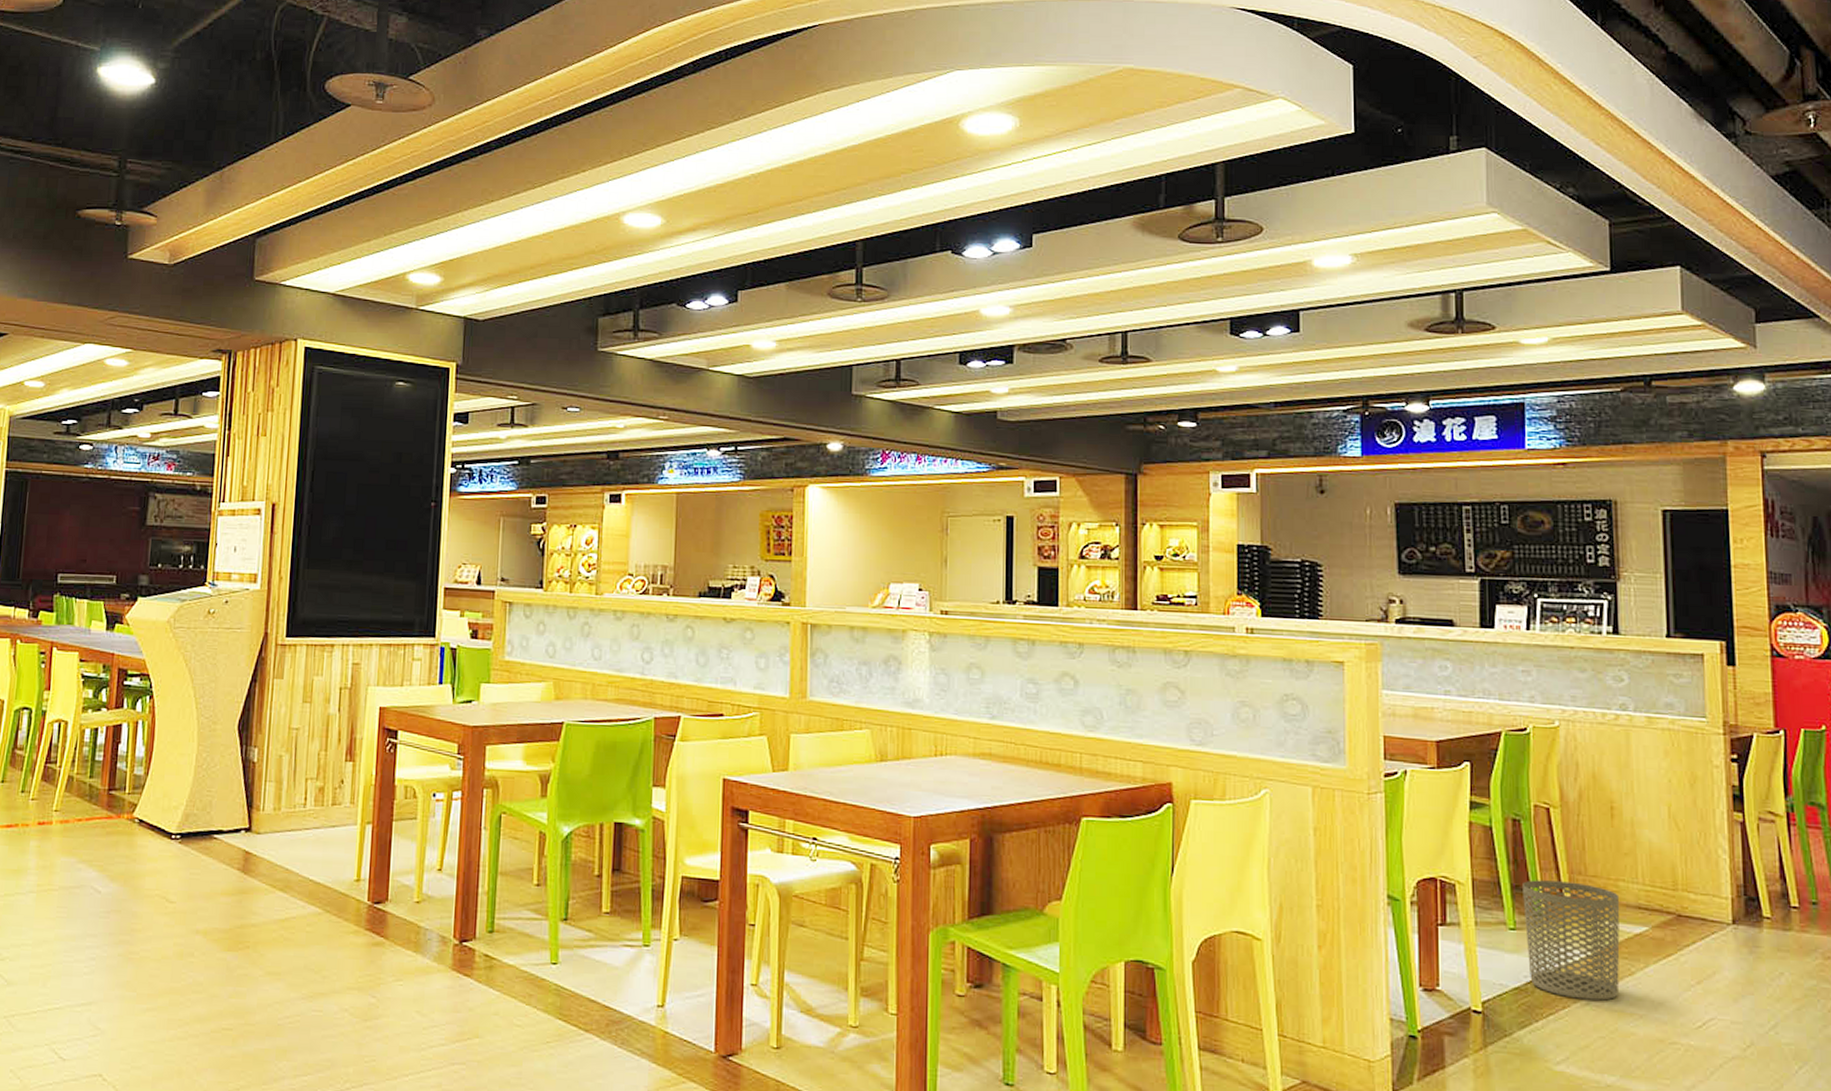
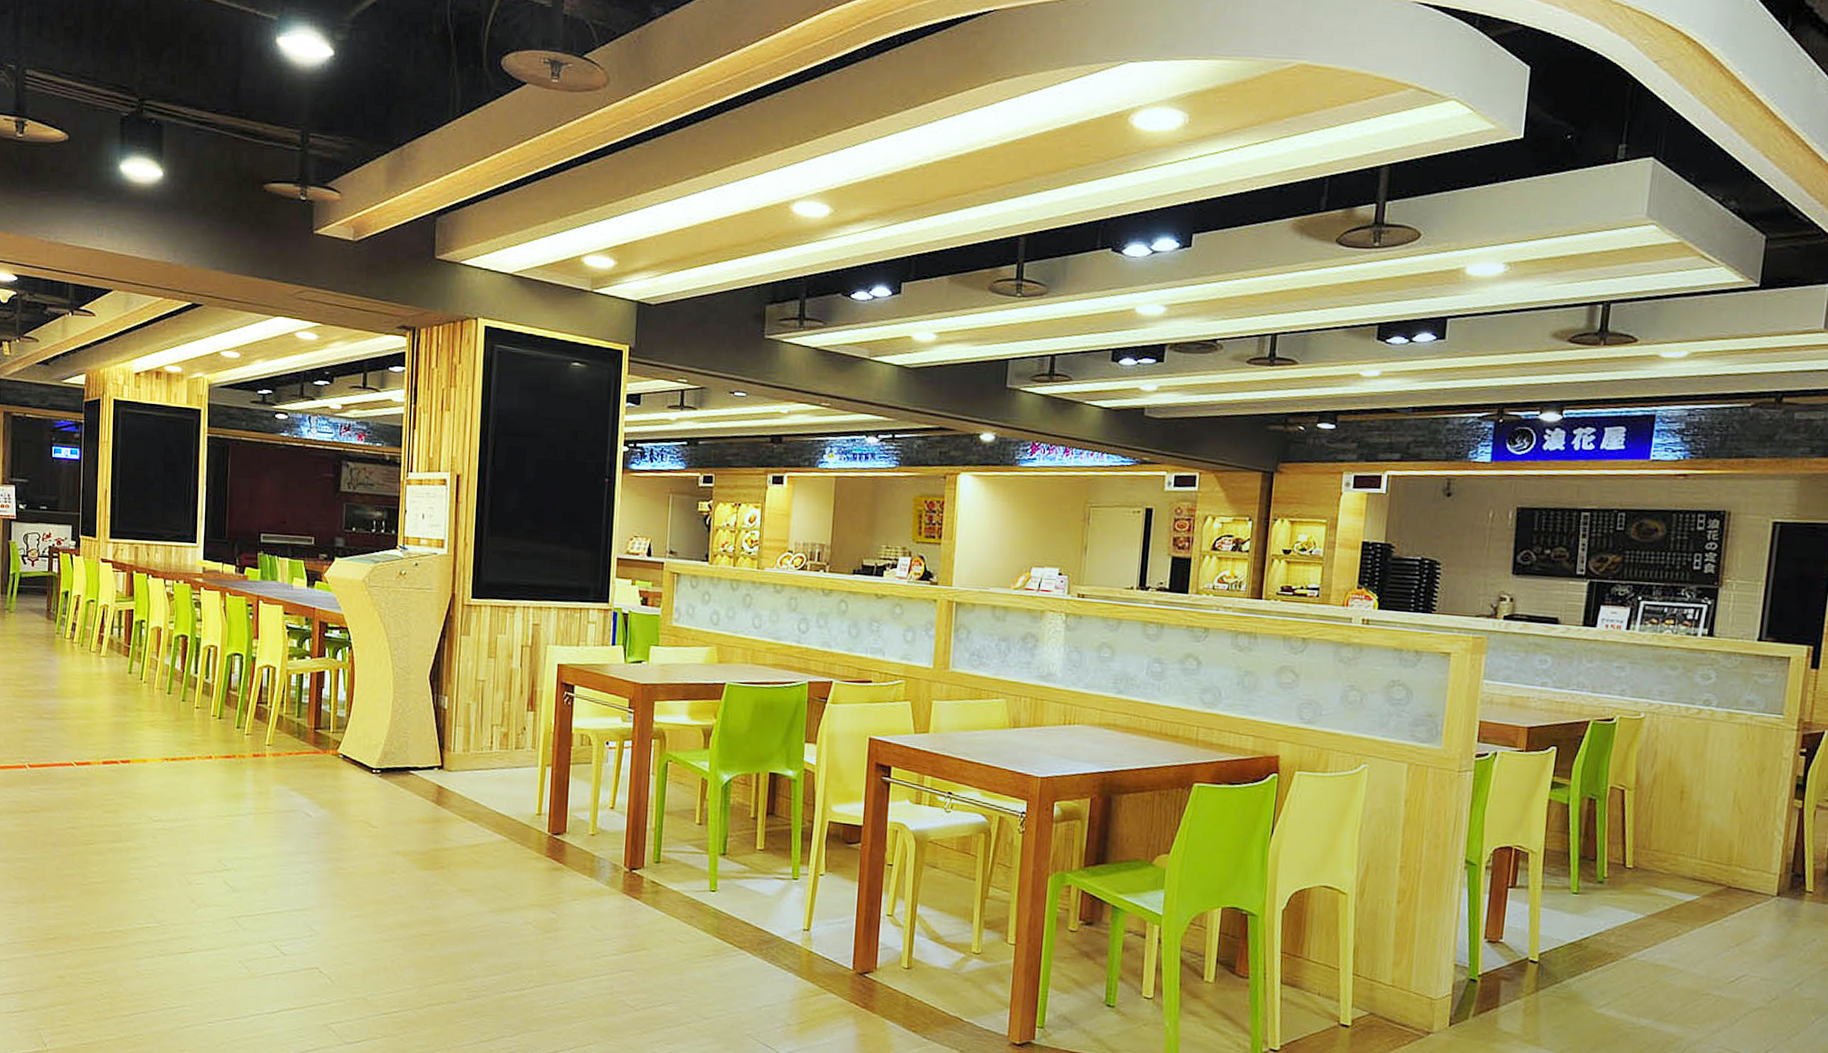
waste bin: present [1523,880,1620,1001] -> none [1585,852,1677,957]

